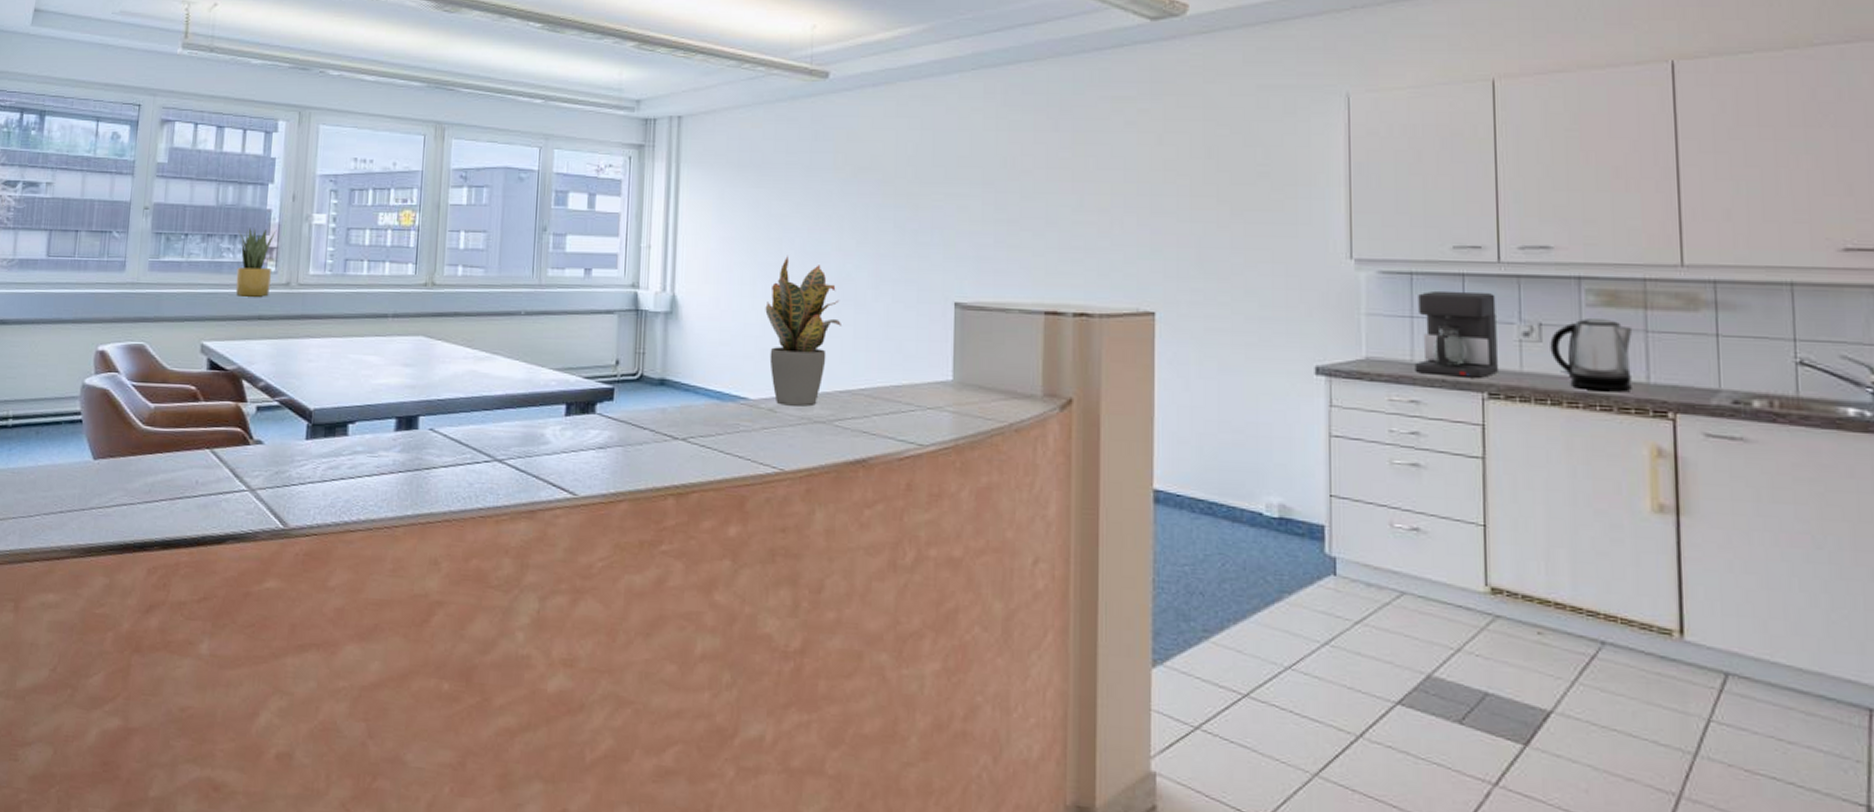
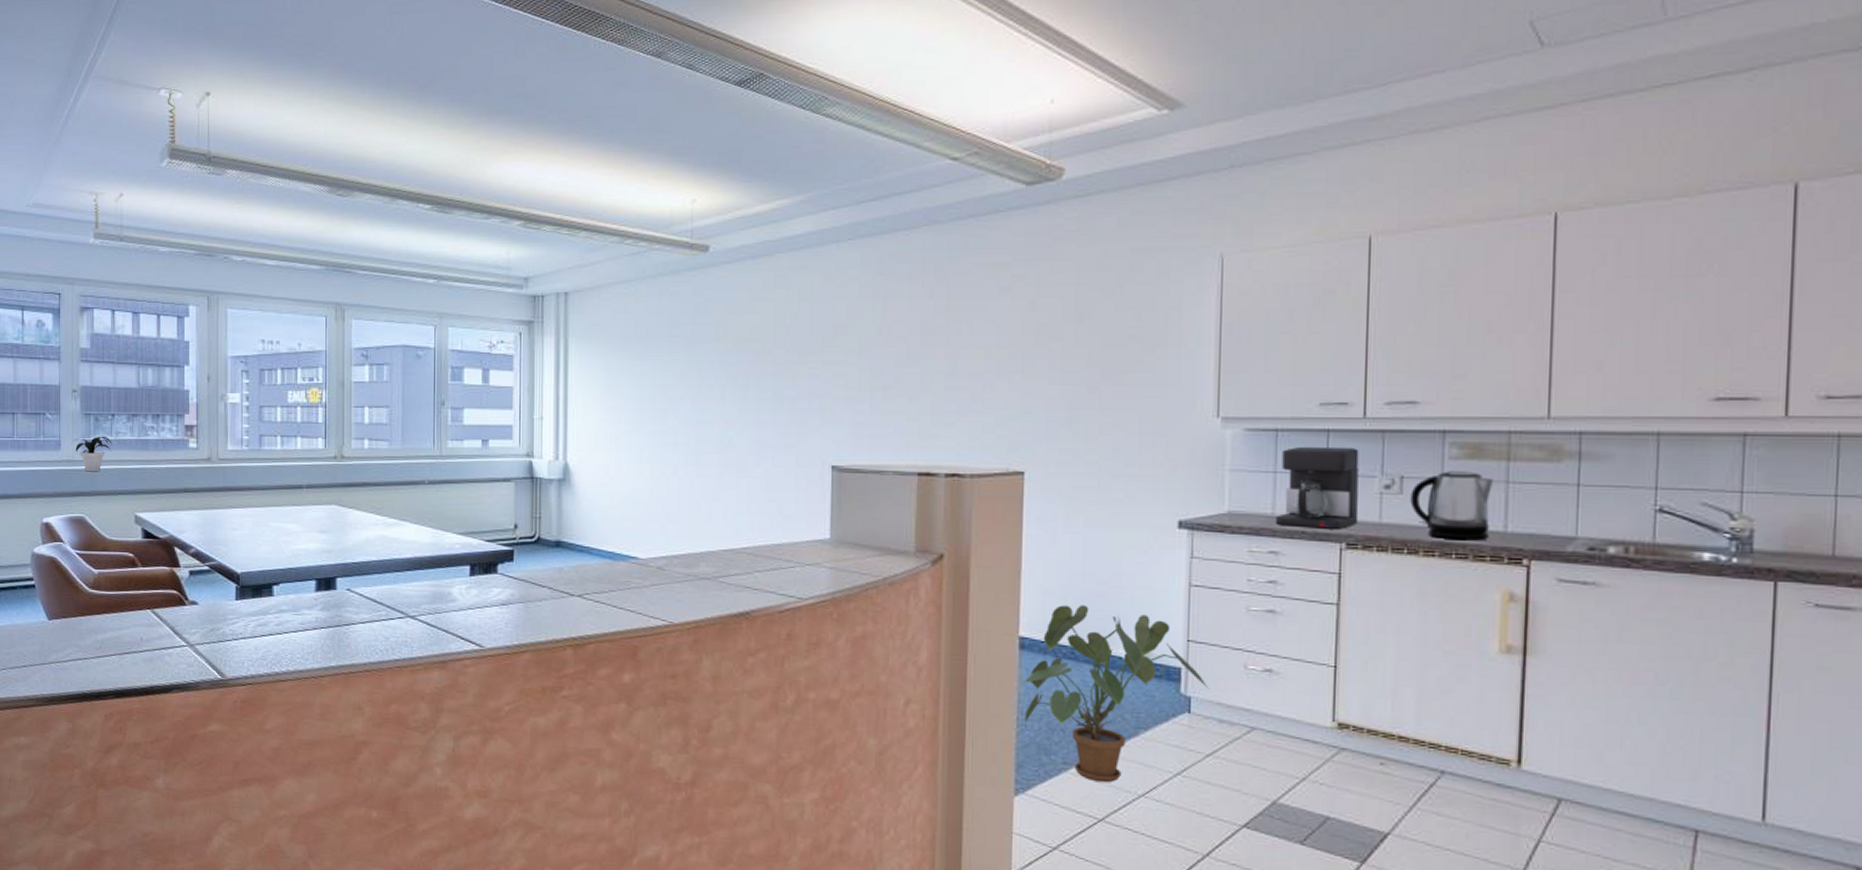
potted plant: none [137,257,183,296] -> present [71,436,112,472]
planter: present [235,228,277,297] -> none [159,407,195,471]
potted plant: present [765,255,841,407] -> none [652,423,724,565]
house plant: none [1156,455,1356,652] -> present [1021,604,1210,782]

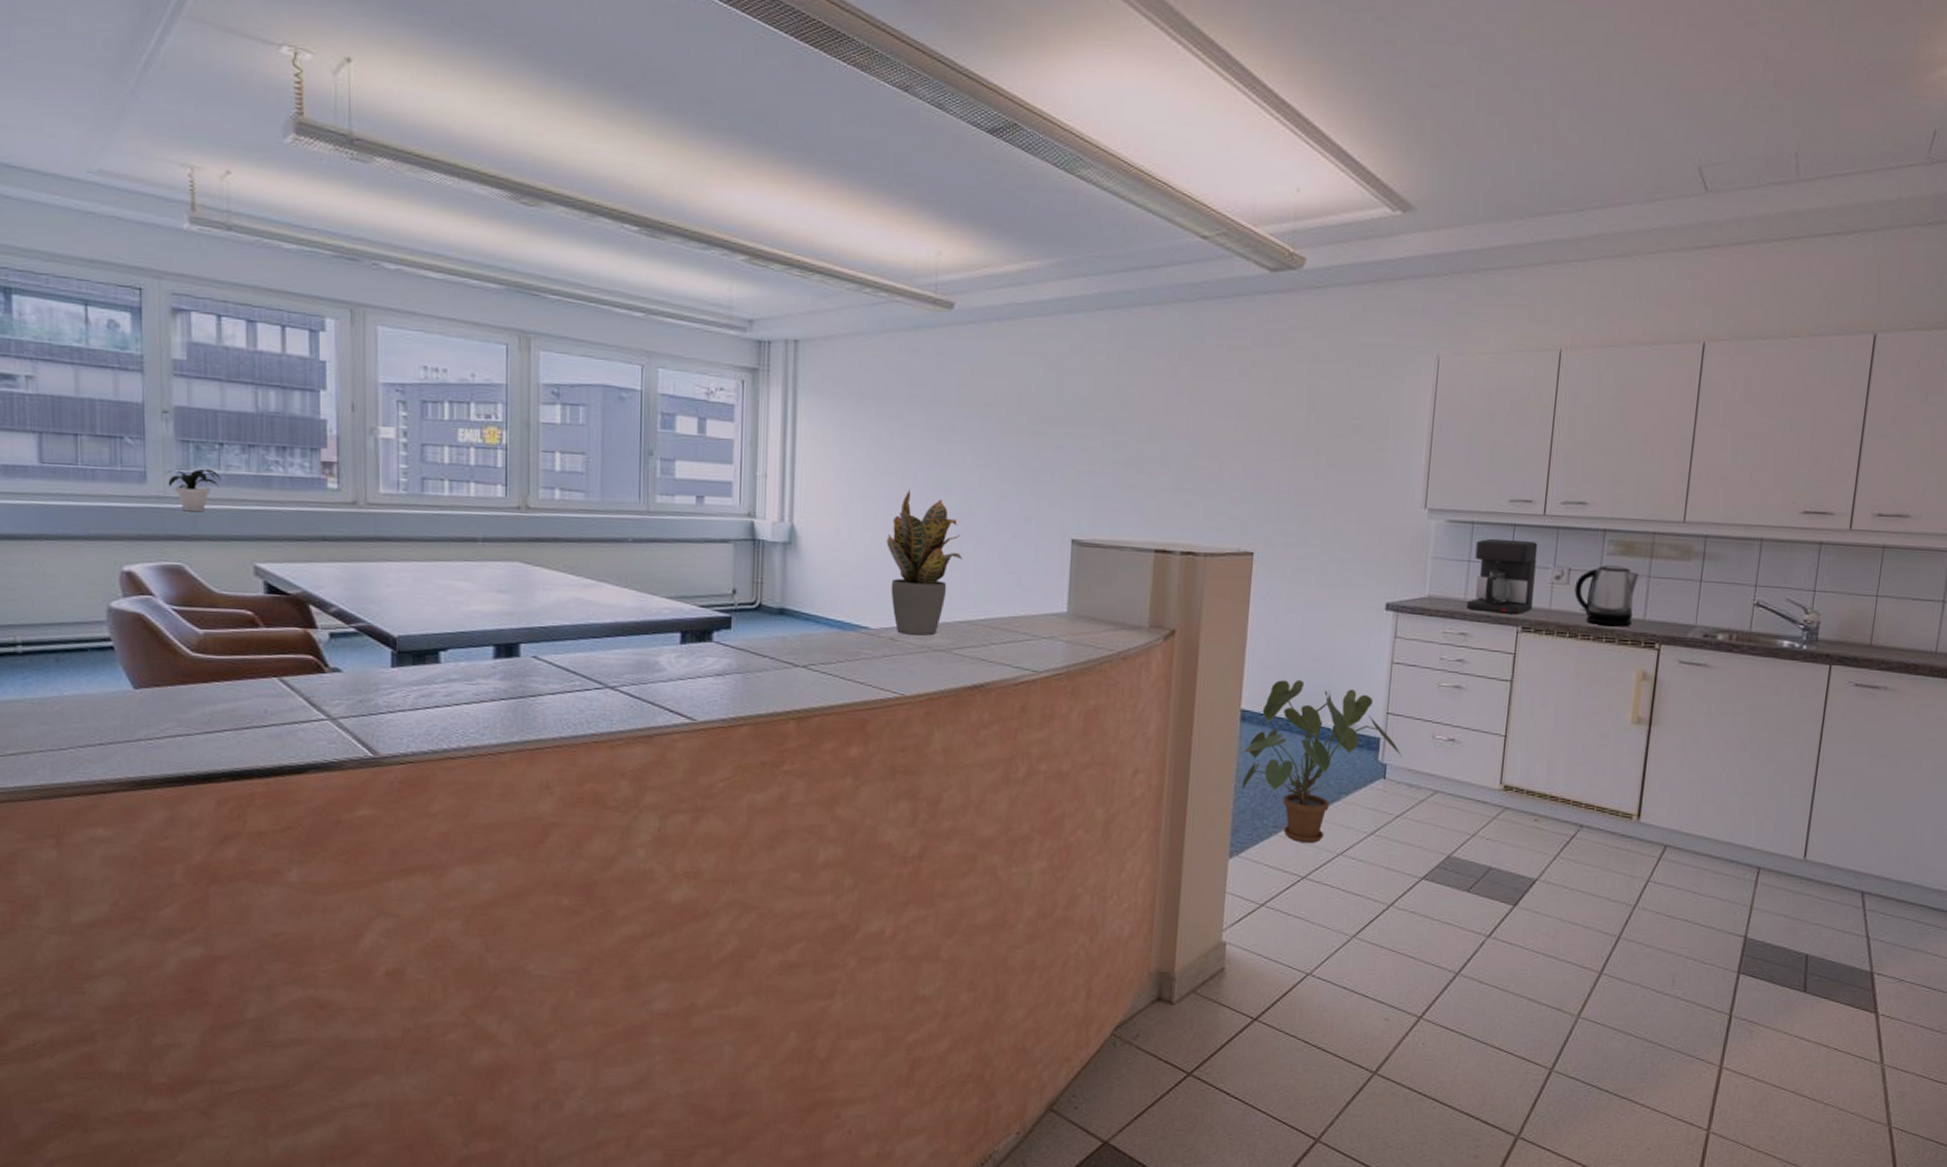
potted plant: none [652,423,724,565] -> present [886,488,962,636]

